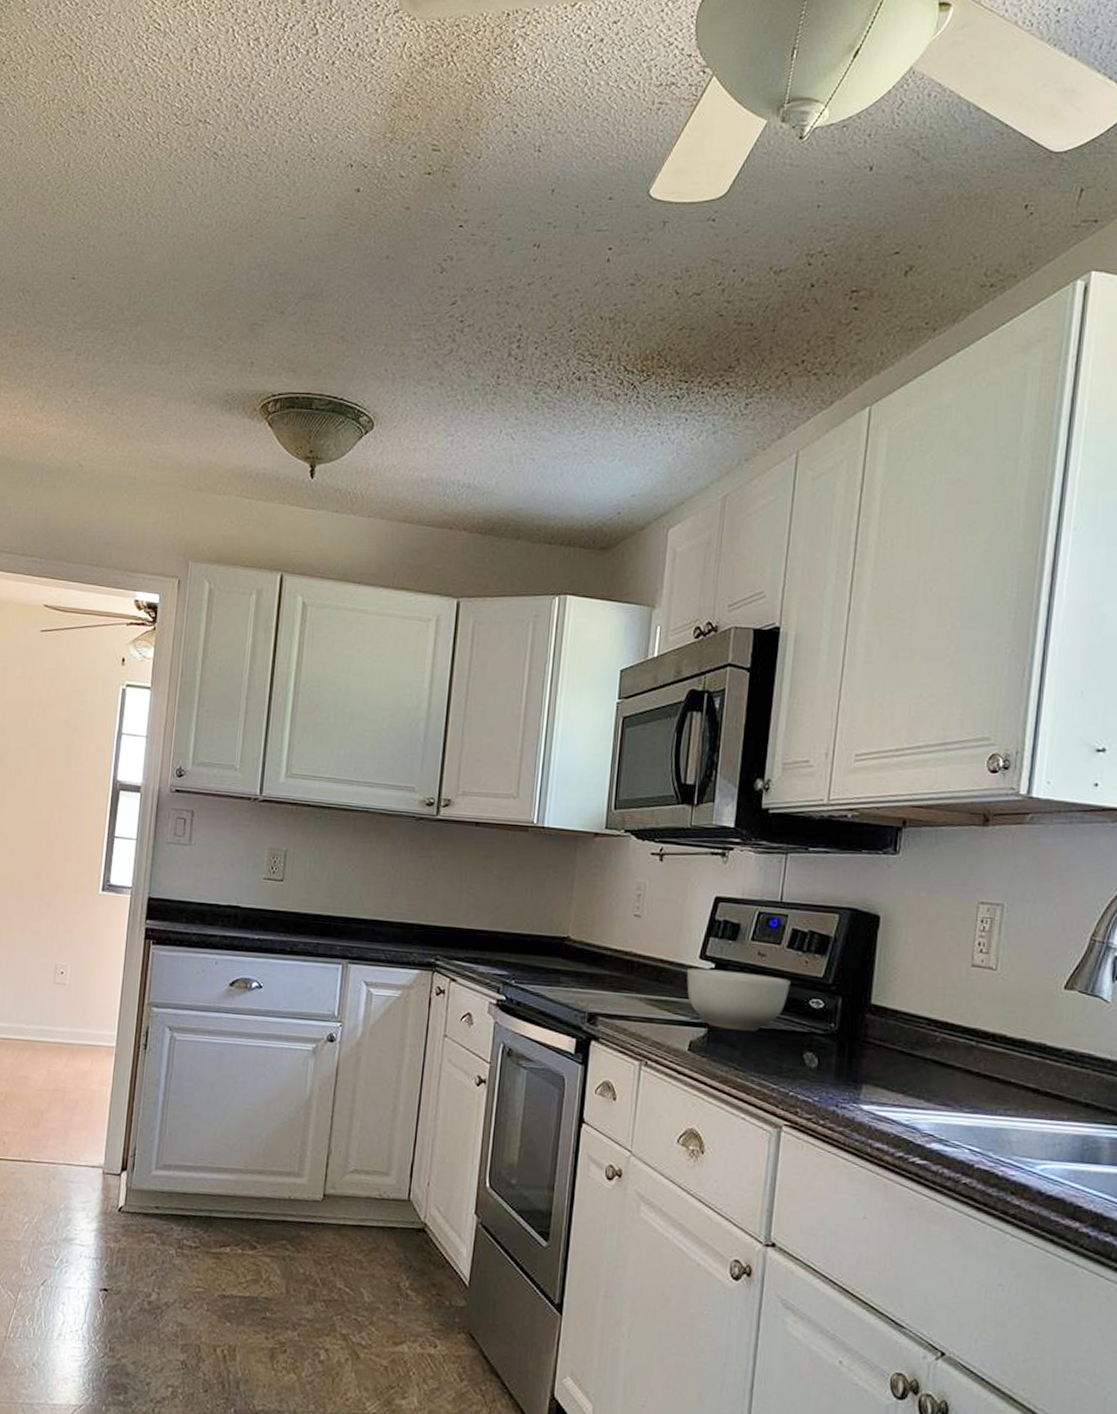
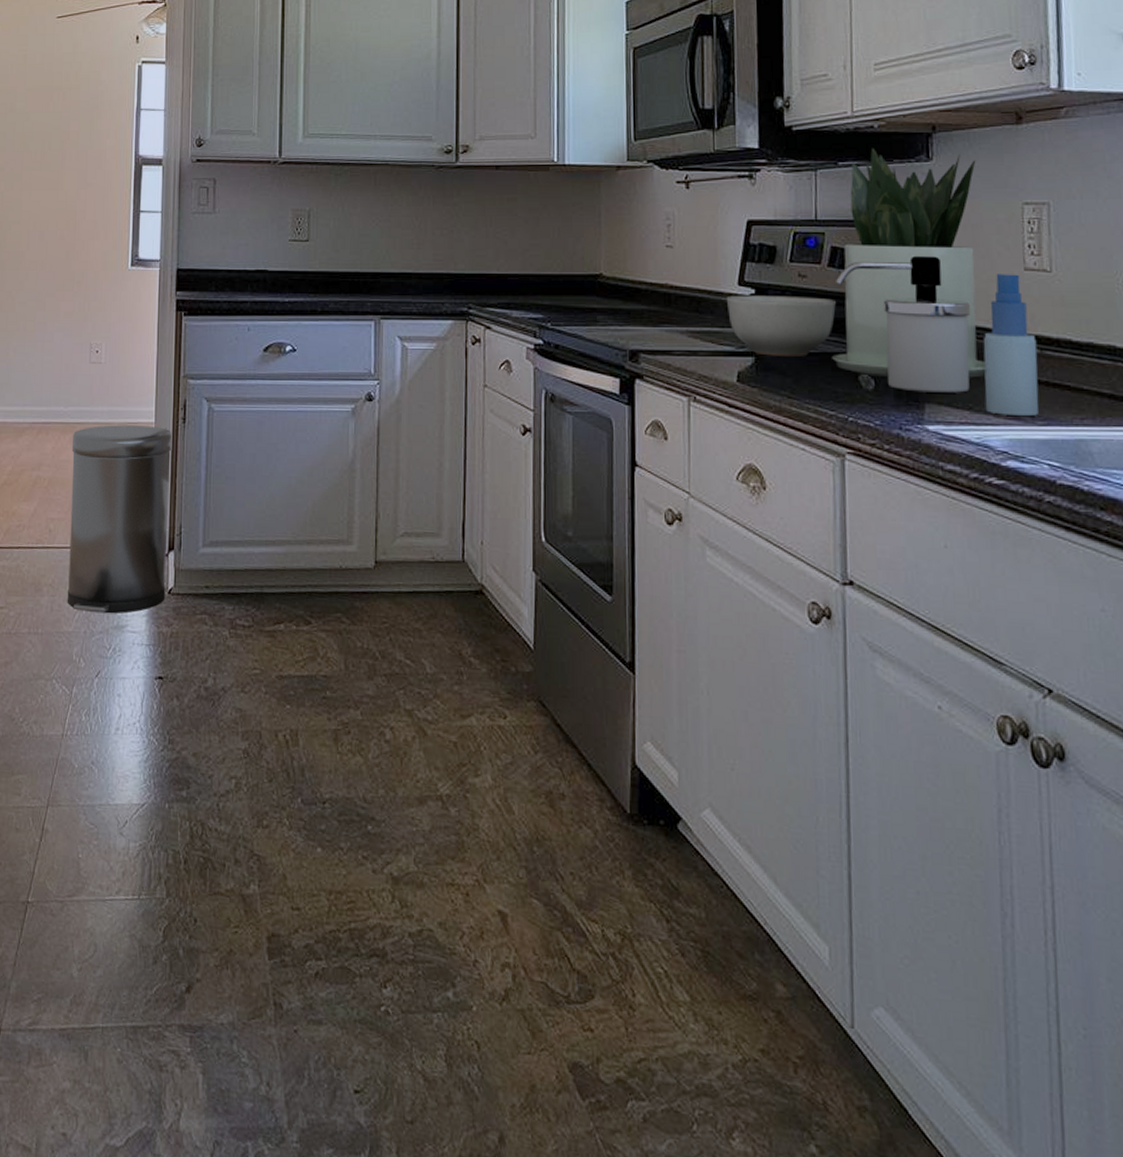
pedal bin: none [17,1045,133,1227] -> present [67,425,173,614]
planter: none [781,836,940,1065] -> present [832,148,986,380]
soap dispenser: none [793,944,917,1077] -> present [836,255,971,393]
spray bottle: none [918,968,974,1104] -> present [983,274,1039,416]

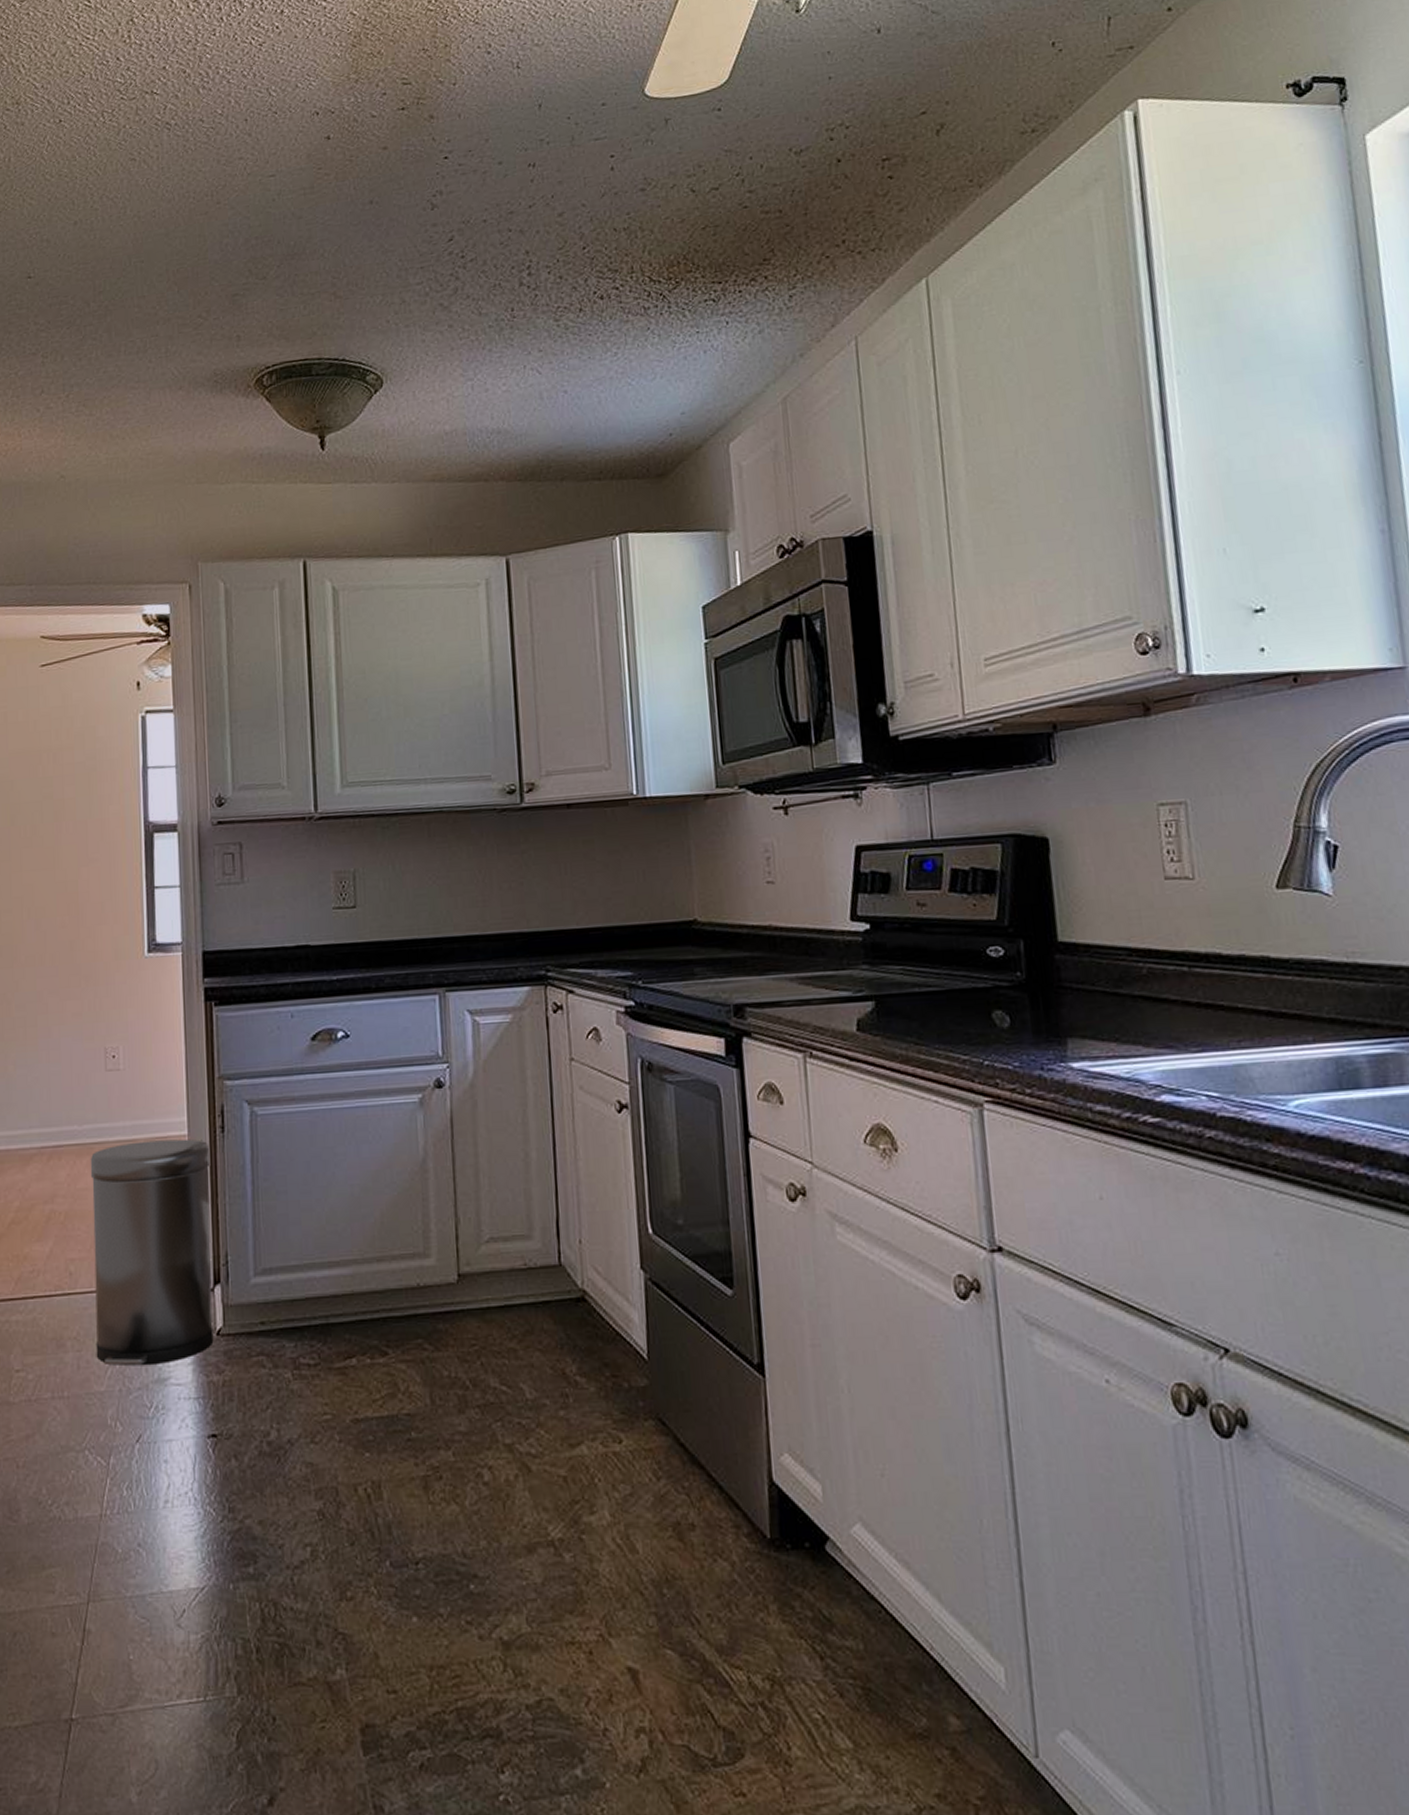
bowl: present [726,295,836,356] -> none [838,927,961,999]
planter: present [832,148,986,380] -> none [961,753,1132,1012]
soap dispenser: present [836,255,971,393] -> none [959,871,1115,1026]
spray bottle: present [983,274,1039,416] -> none [1126,884,1192,1044]

